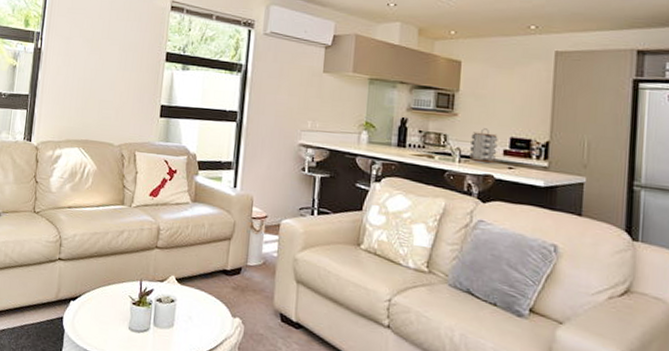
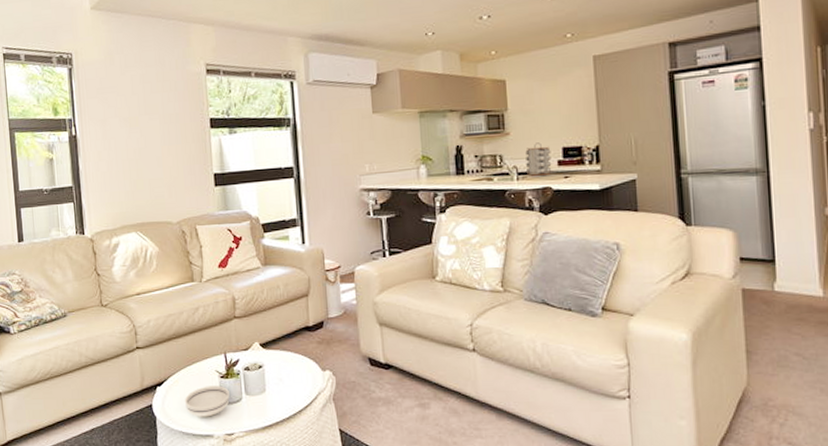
bowl: none [94,309,139,341] -> present [185,386,230,417]

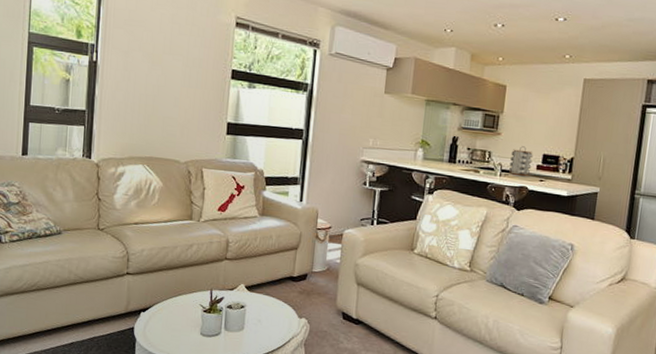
bowl: present [185,386,230,417] -> none [166,317,210,346]

